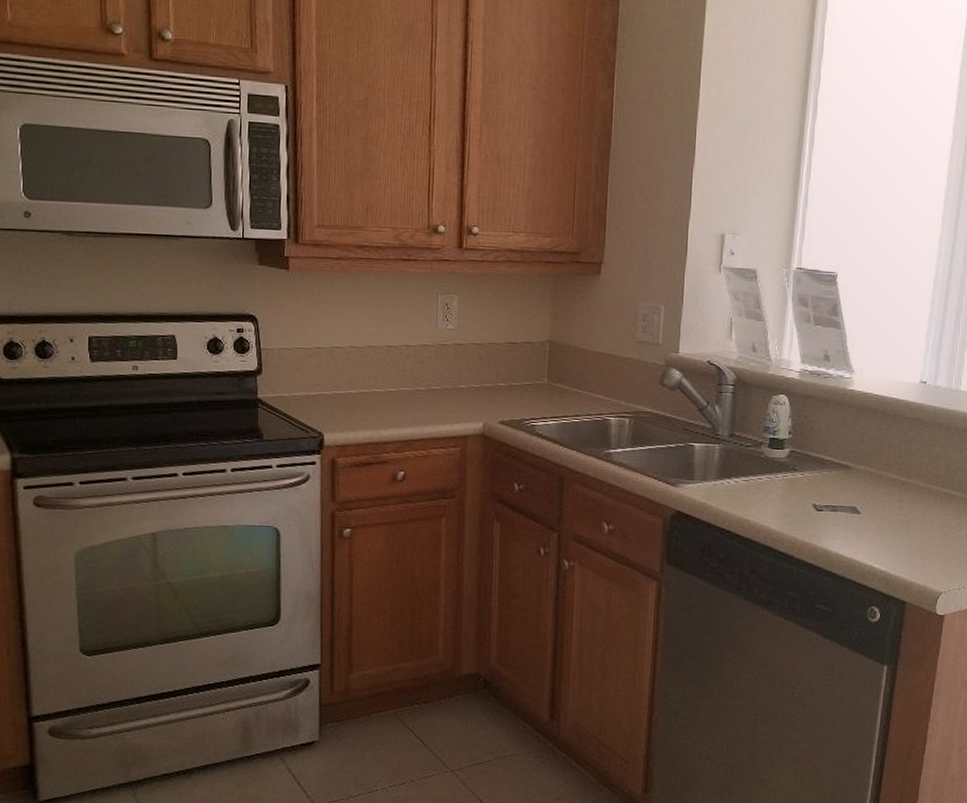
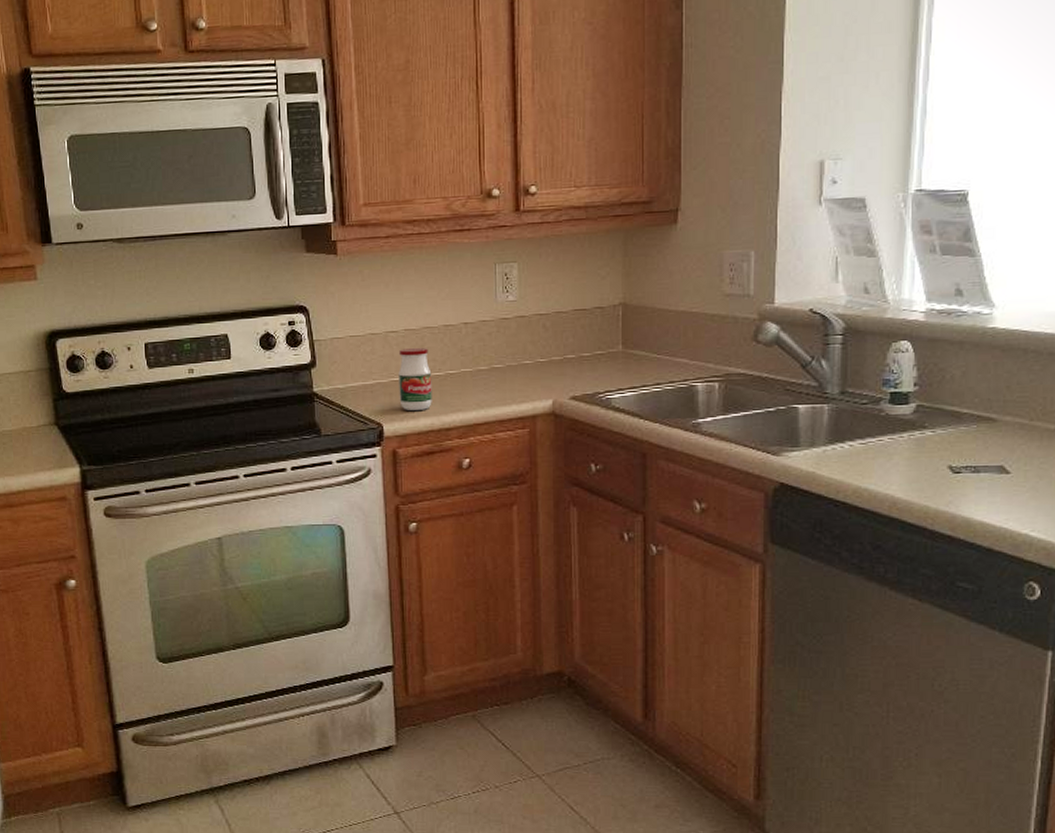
jar: none [341,364,373,424] -> present [398,348,432,412]

